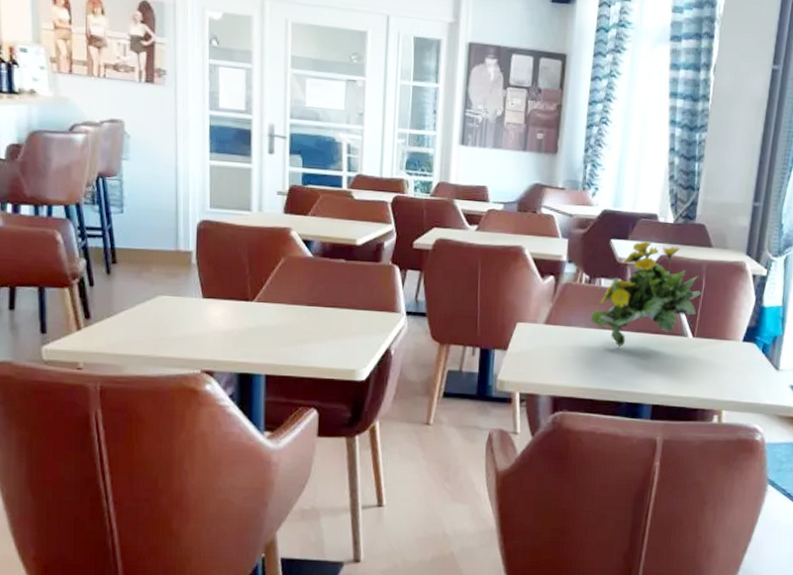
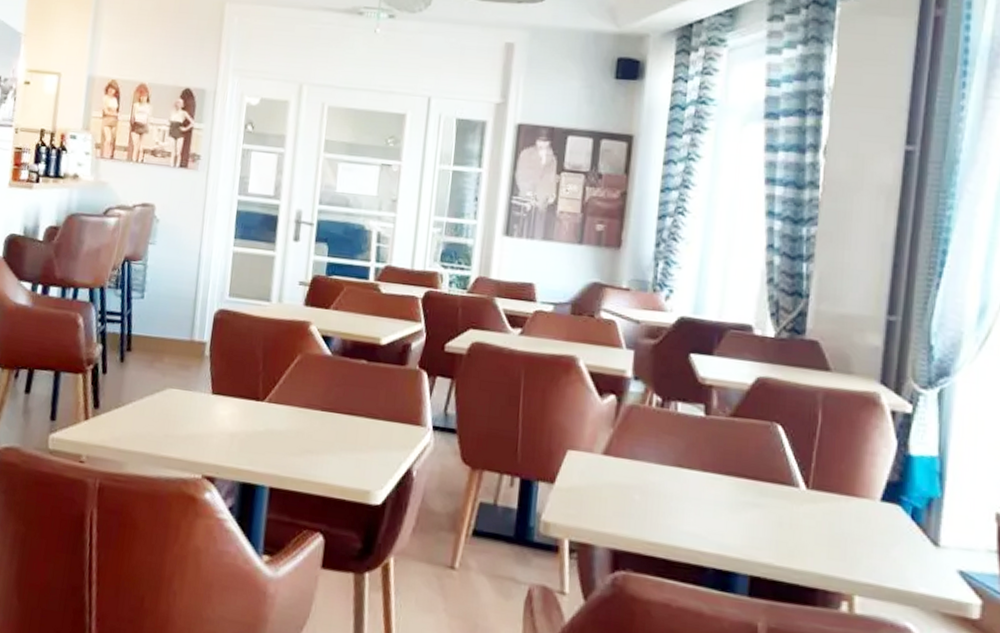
flowering plant: present [590,241,701,348] -> none [663,358,817,494]

